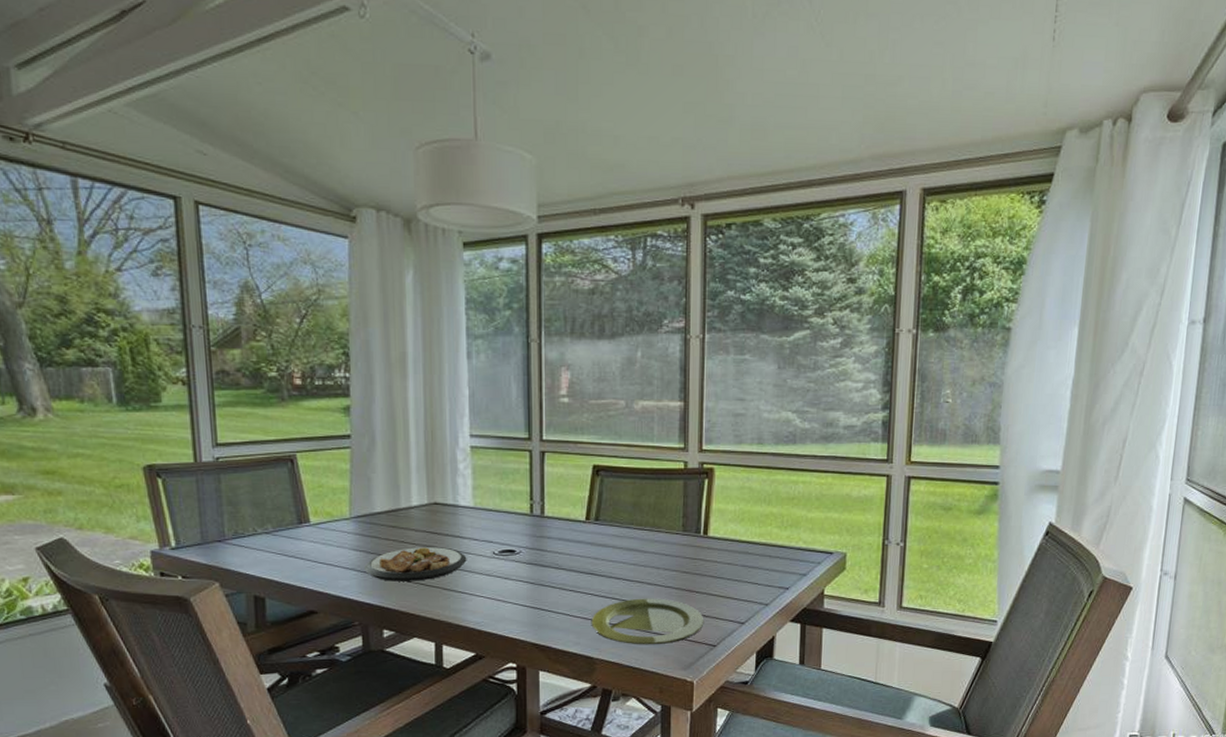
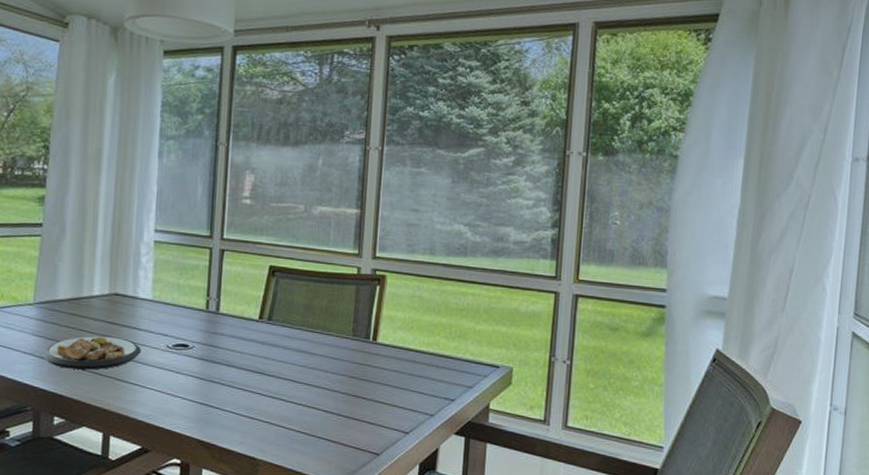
plate: present [591,598,704,645] -> none [257,400,369,450]

